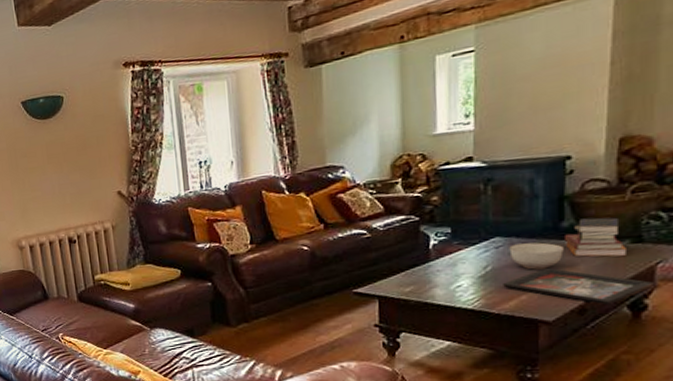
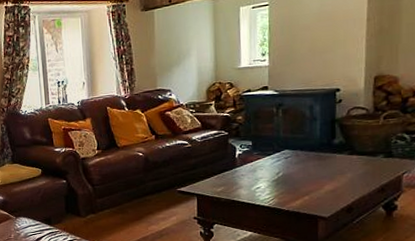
decorative tray: present [503,267,654,306] -> none [291,175,401,206]
bowl: present [509,242,564,270] -> none [295,155,335,176]
books: present [563,217,626,257] -> none [335,137,381,168]

